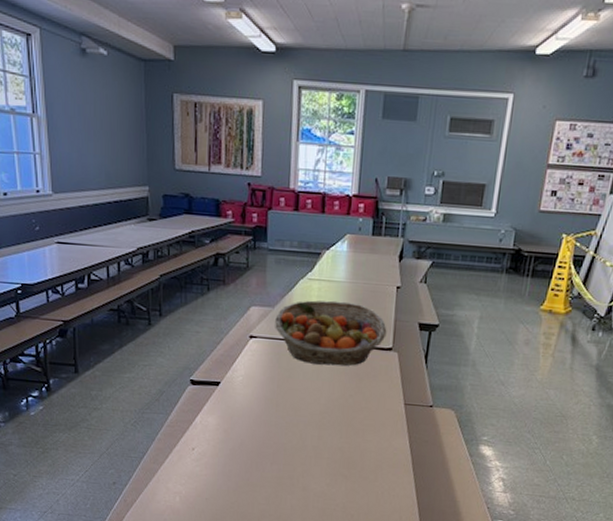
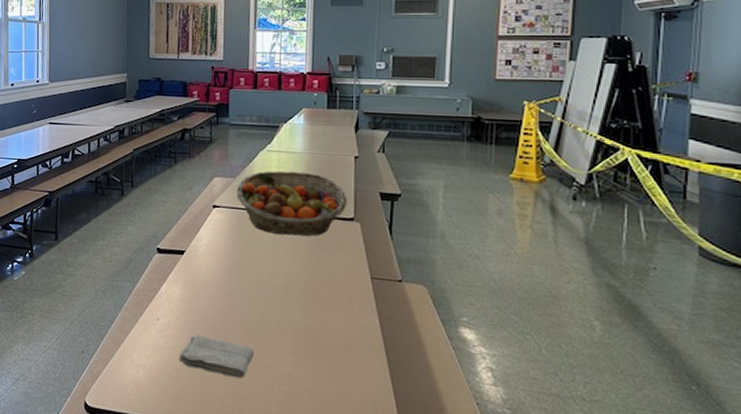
washcloth: none [215,462,290,499] -> present [179,334,254,379]

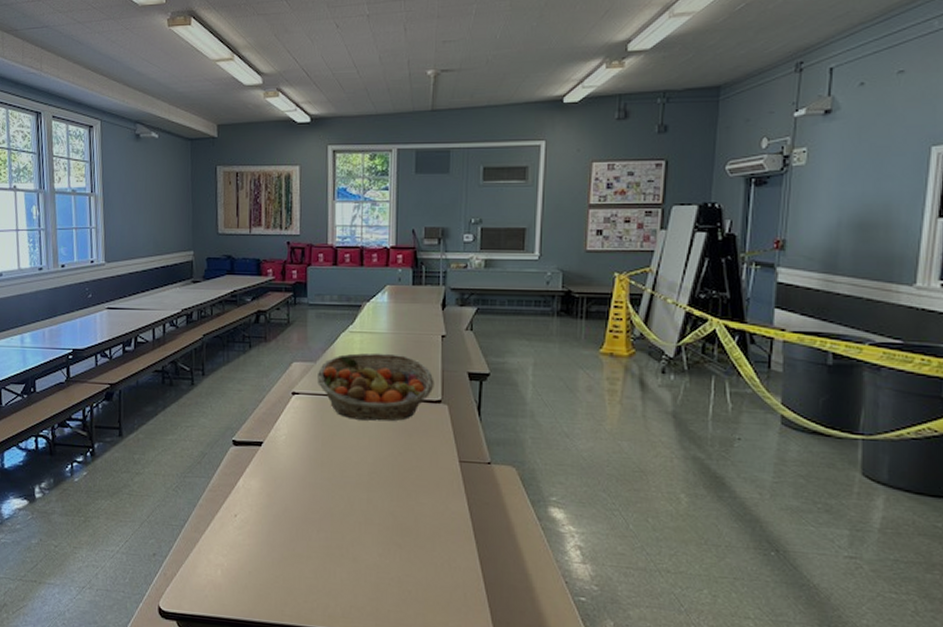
washcloth: present [179,334,254,379] -> none [259,529,339,572]

